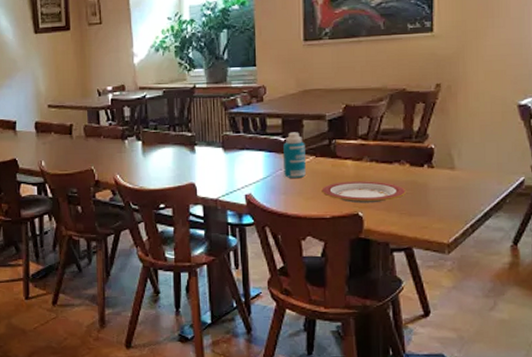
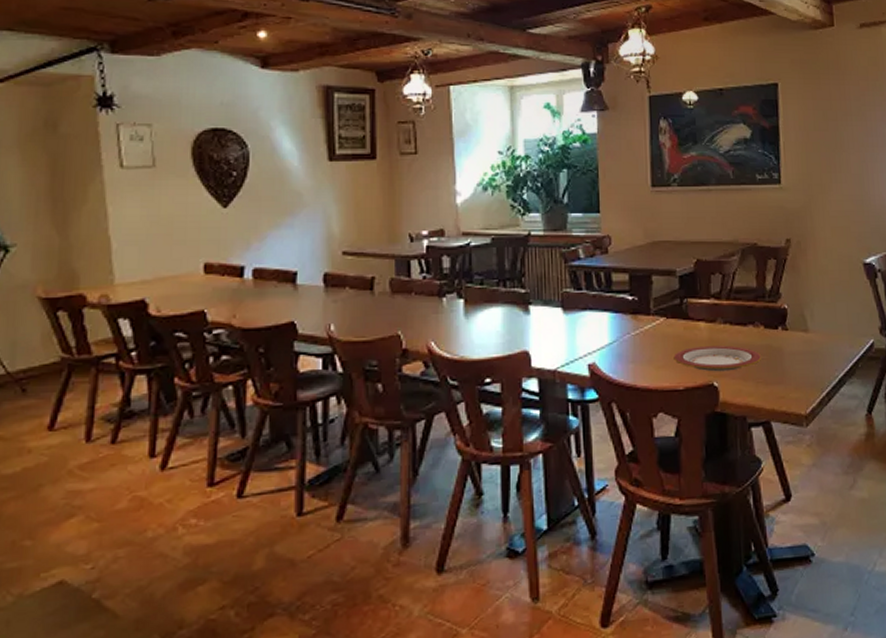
bottle: present [283,132,306,178] -> none [631,289,656,343]

